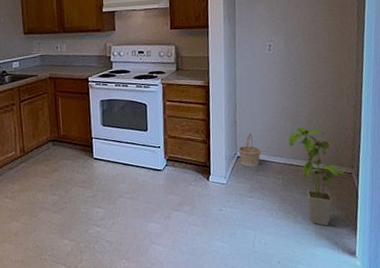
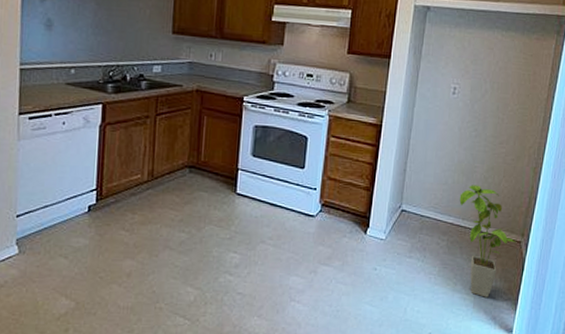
basket: present [238,133,261,167] -> none [403,185,429,223]

